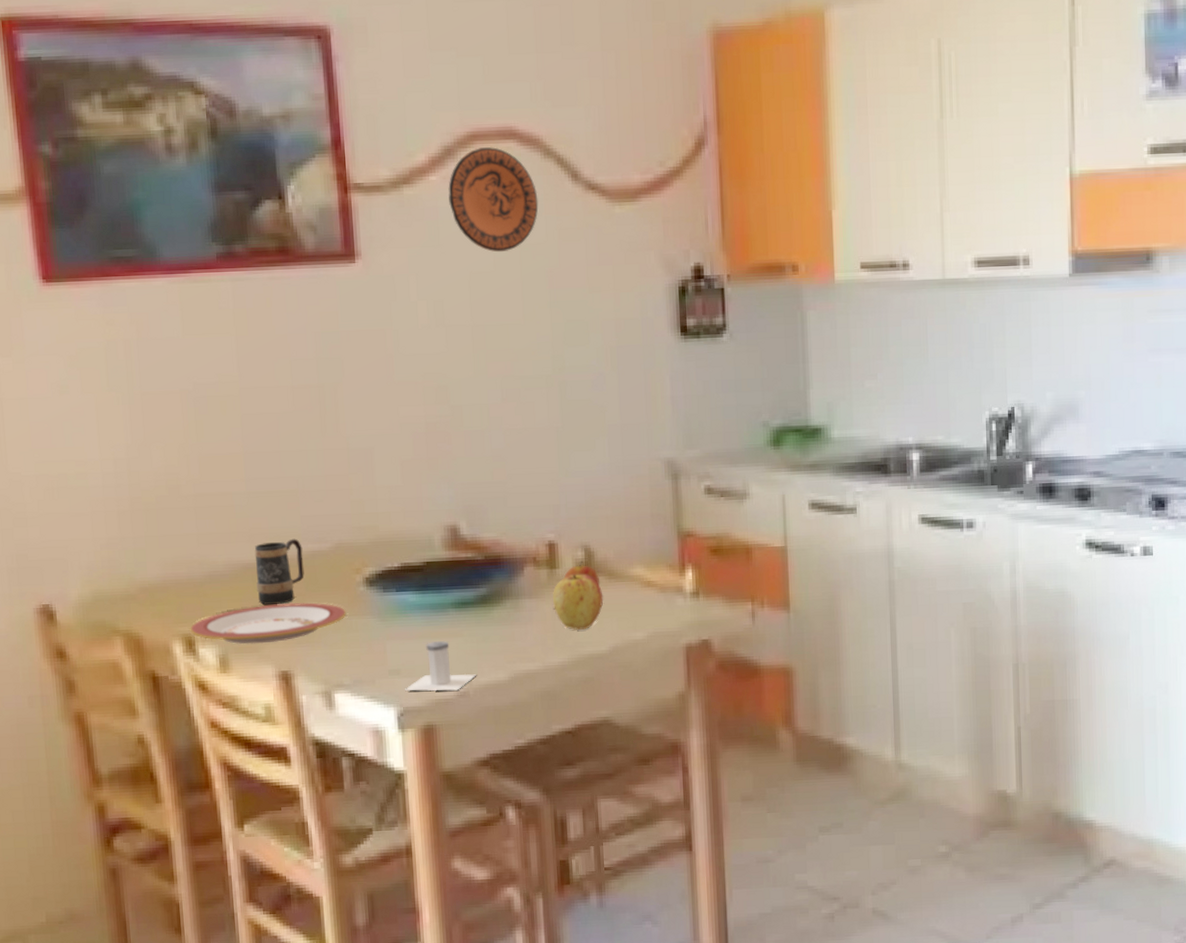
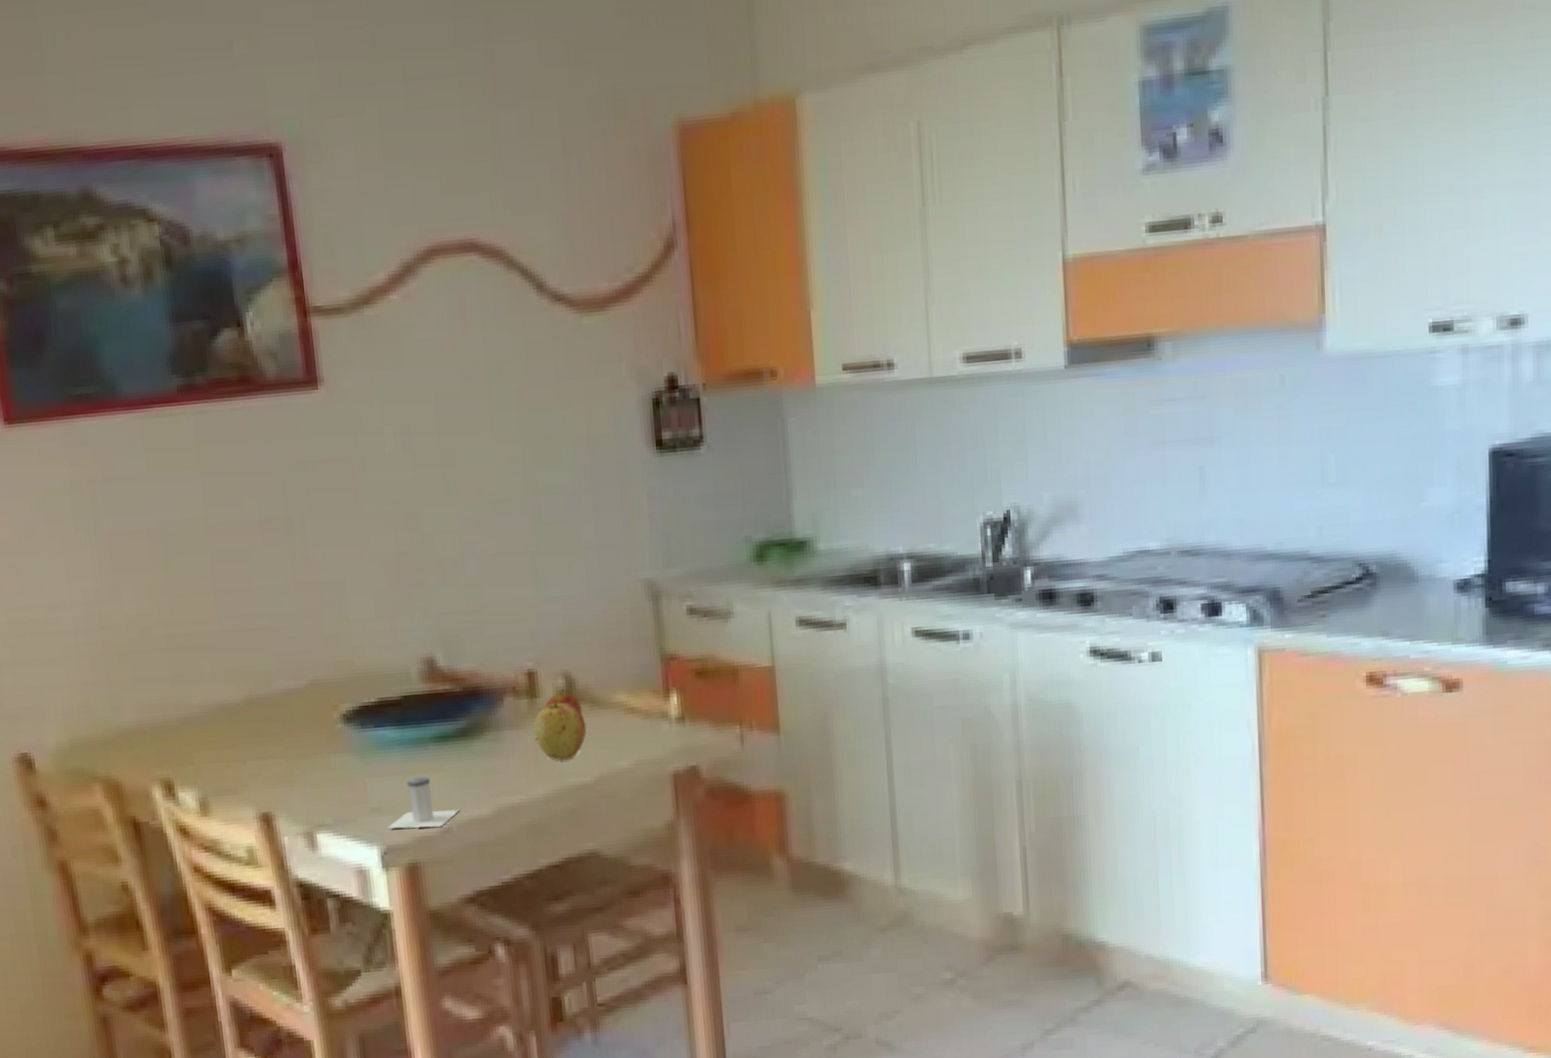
plate: present [190,602,347,645] -> none [168,742,325,787]
mug: present [254,538,304,605] -> none [229,676,281,746]
decorative plate: present [448,146,539,253] -> none [410,260,504,372]

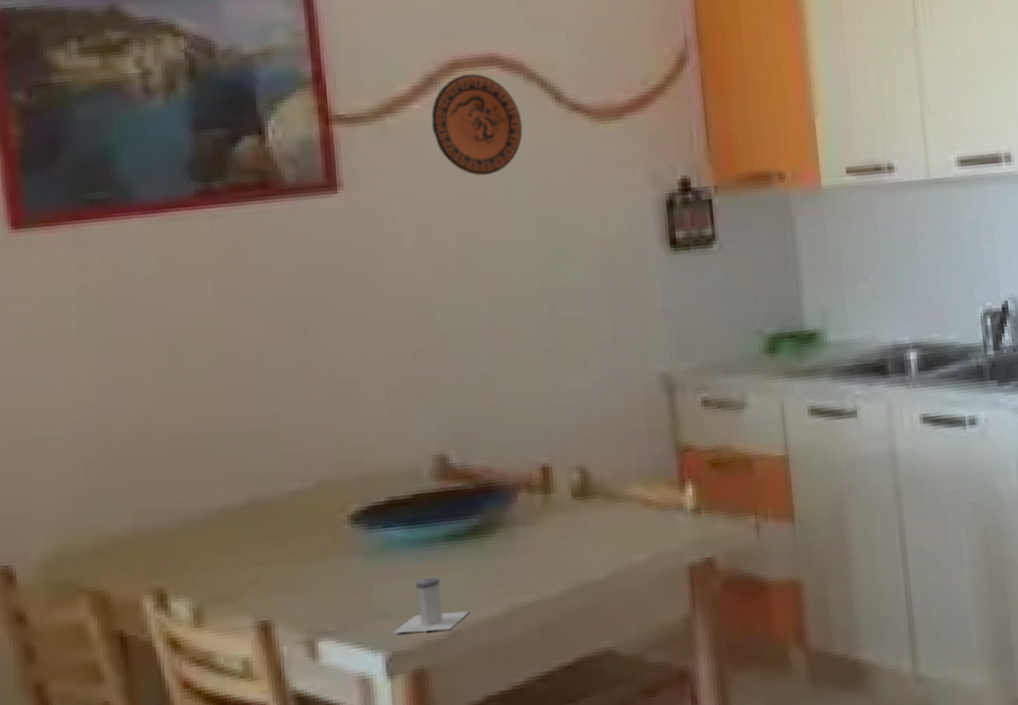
decorative plate: none [410,260,504,372] -> present [431,73,523,176]
apple: present [534,702,587,761] -> none [548,497,601,557]
fruit: present [545,688,583,714] -> none [559,483,598,508]

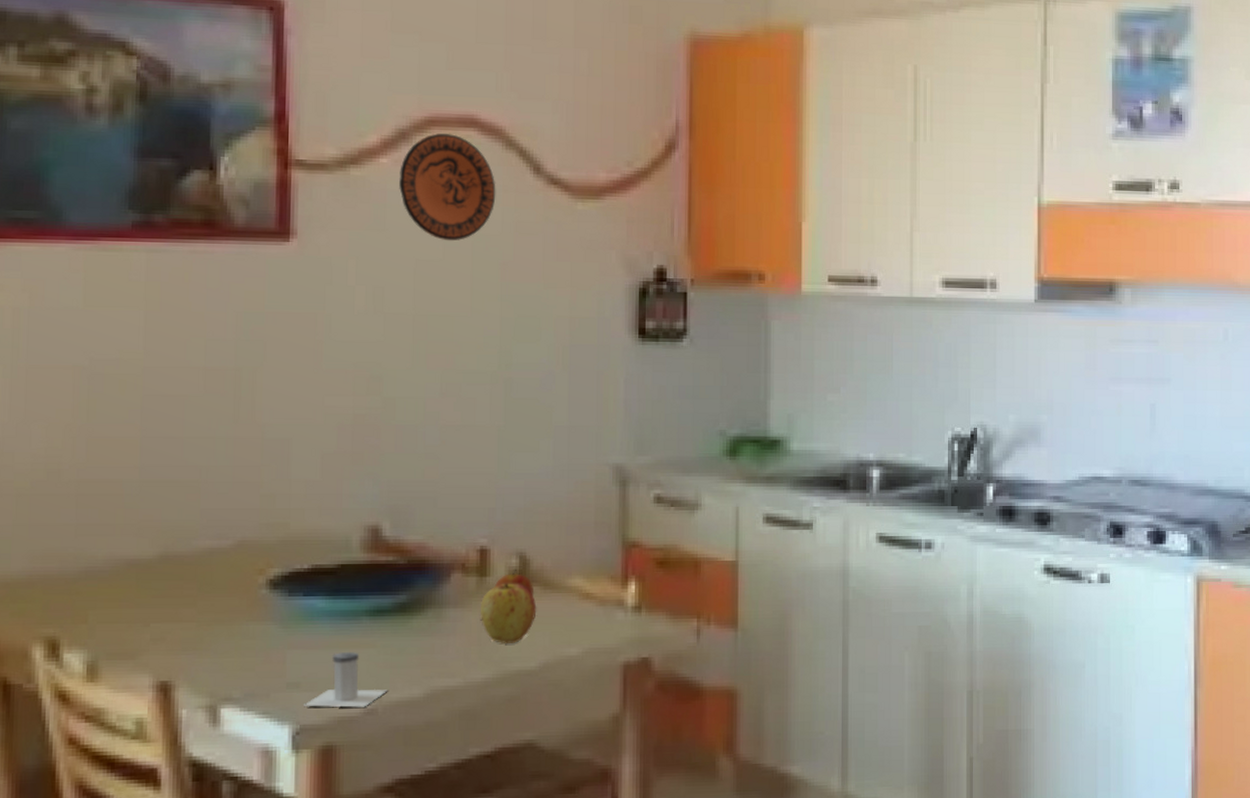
apple: none [548,497,601,557] -> present [481,583,537,643]
fruit: none [559,483,598,508] -> present [495,569,535,596]

